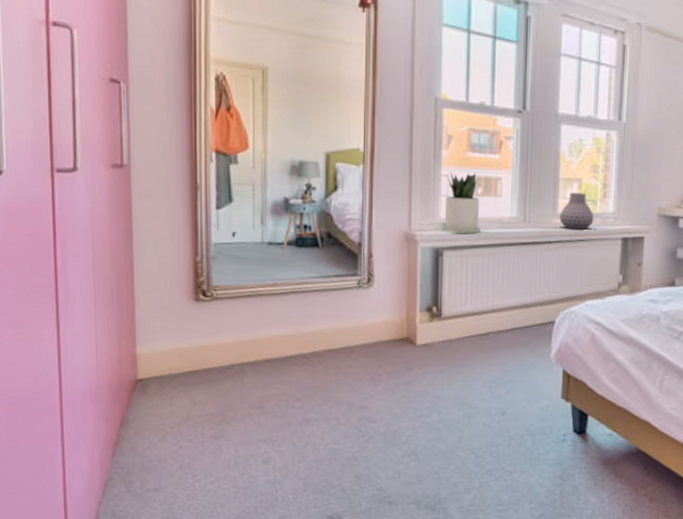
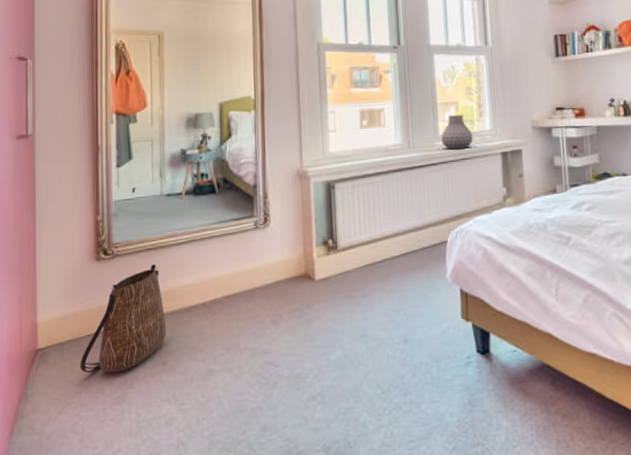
tote bag: none [179,311,265,410] -> present [80,264,167,374]
planter: present [441,172,482,234] -> none [331,106,369,166]

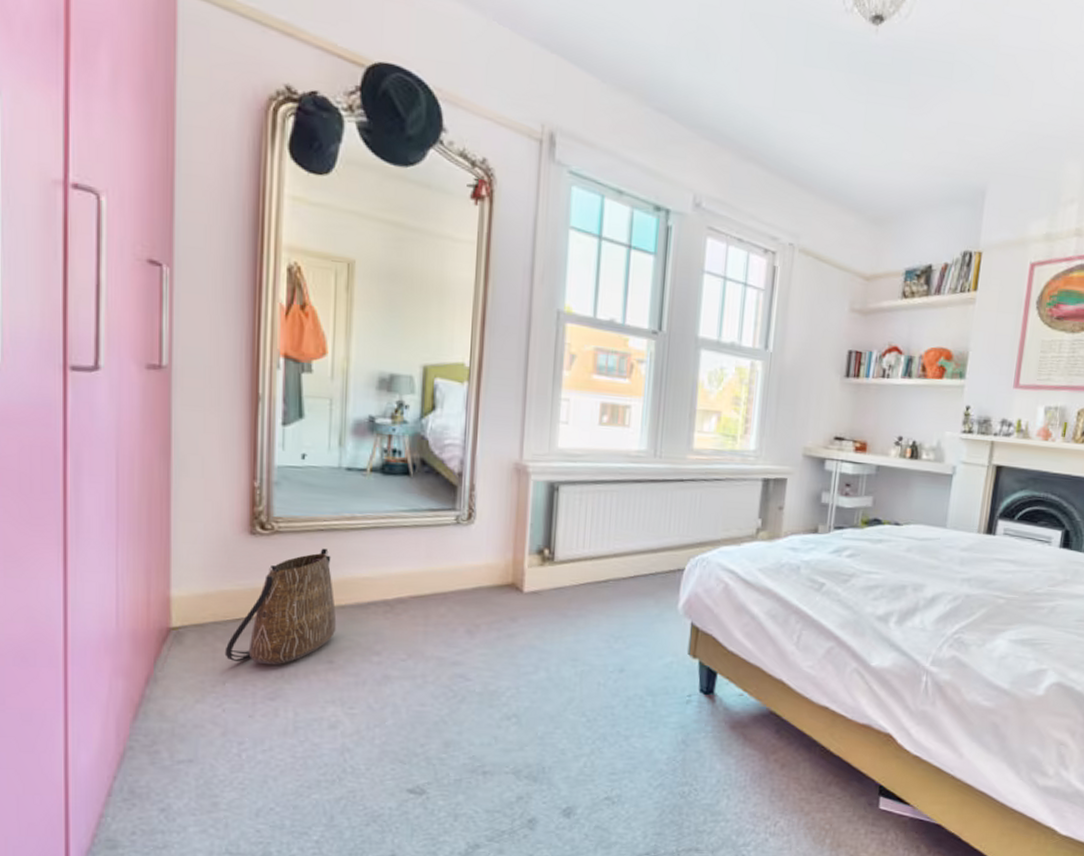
vase: present [441,114,473,150] -> none [694,426,733,468]

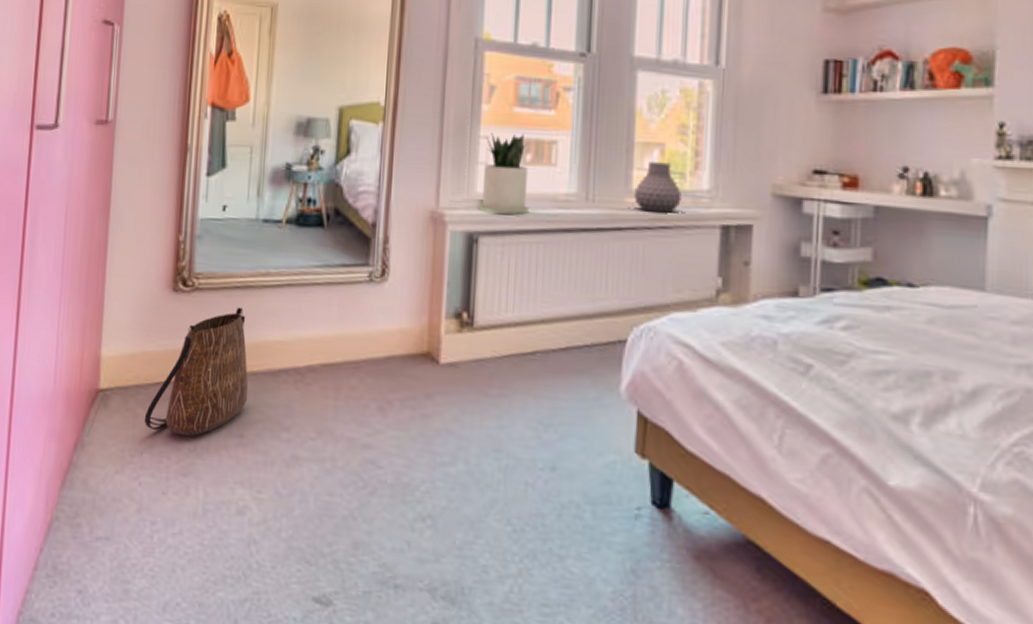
planter: none [557,397,605,468] -> present [476,133,530,215]
vase: none [694,426,733,468] -> present [634,162,682,213]

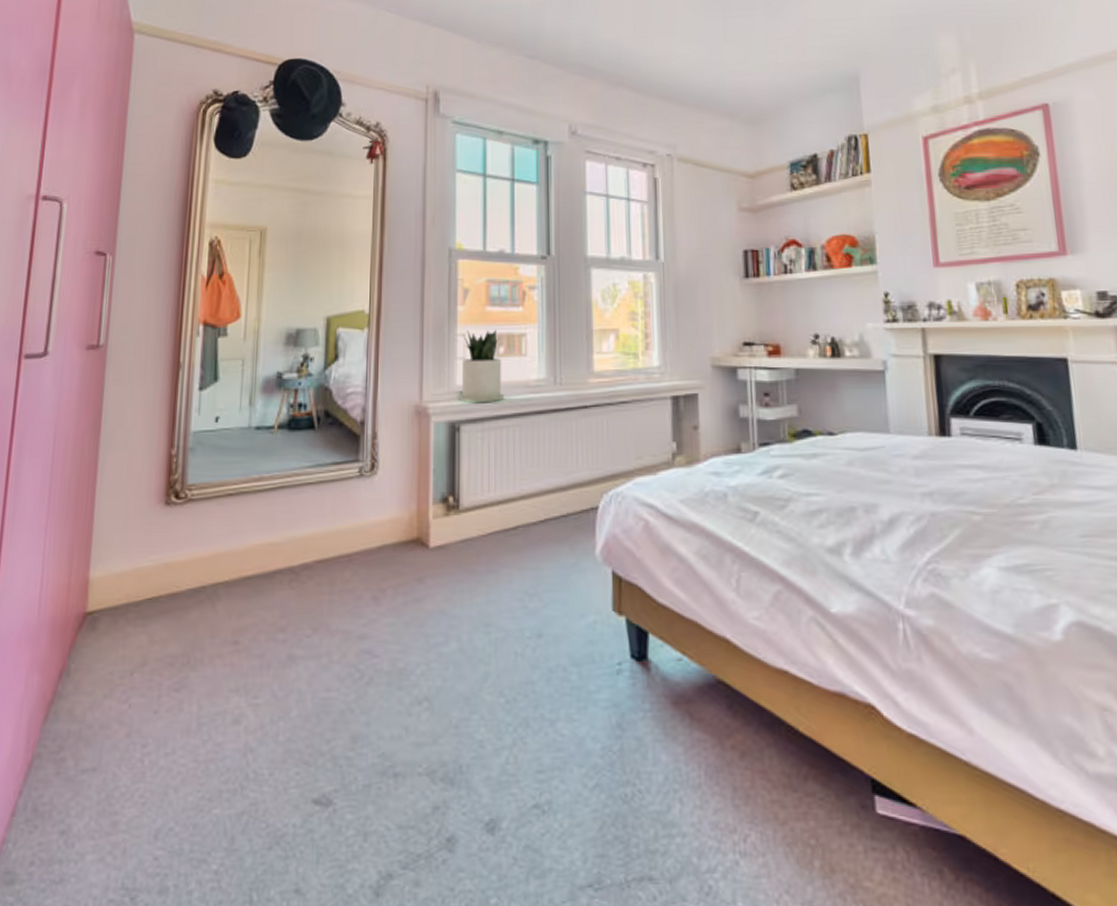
tote bag: present [144,307,249,437] -> none [134,514,243,650]
vase: present [634,162,682,213] -> none [596,345,636,390]

